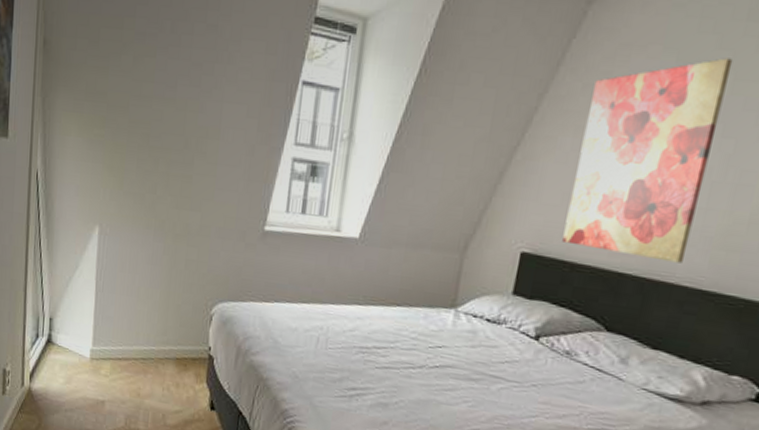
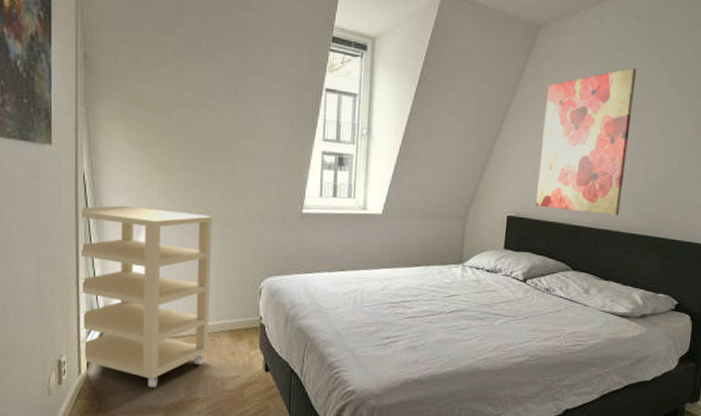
shelving unit: none [26,207,164,411] -> present [80,205,211,388]

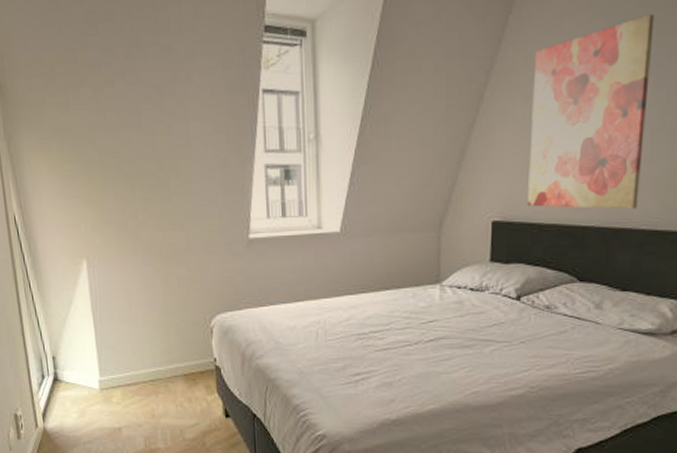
shelving unit: present [80,205,211,388] -> none [17,246,163,439]

